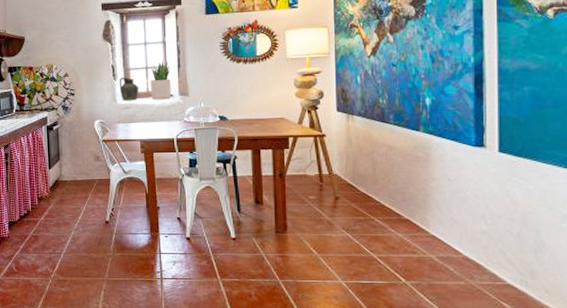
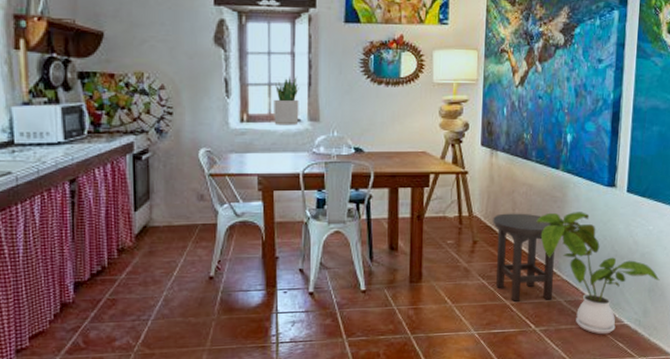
ceramic jug: present [119,77,139,101] -> none [233,94,259,125]
stool: none [353,172,423,255] -> present [493,213,554,302]
house plant: none [399,171,547,293] -> present [536,212,660,335]

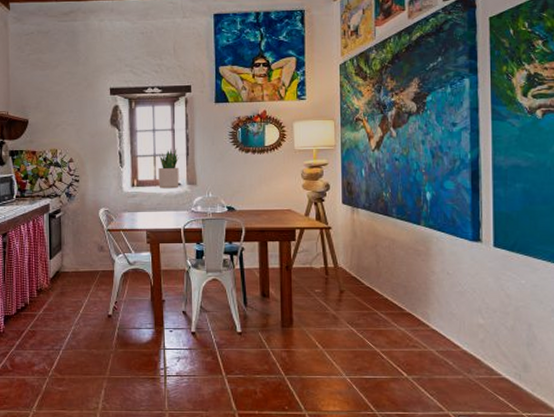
stool: present [493,213,554,302] -> none [358,265,424,349]
house plant: present [536,212,660,335] -> none [401,265,539,387]

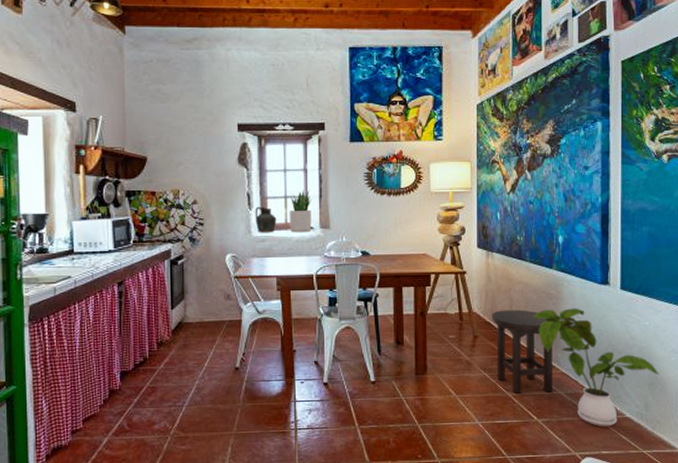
ceramic jug: none [126,164,146,189] -> present [255,206,277,233]
stool: none [358,265,424,349] -> present [492,309,553,394]
house plant: none [401,265,539,387] -> present [533,308,659,427]

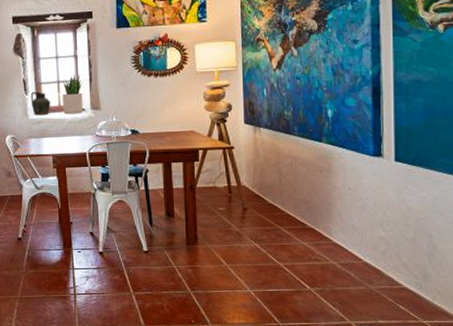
stool: present [492,309,553,394] -> none [261,182,326,263]
house plant: present [533,308,659,427] -> none [303,180,439,297]

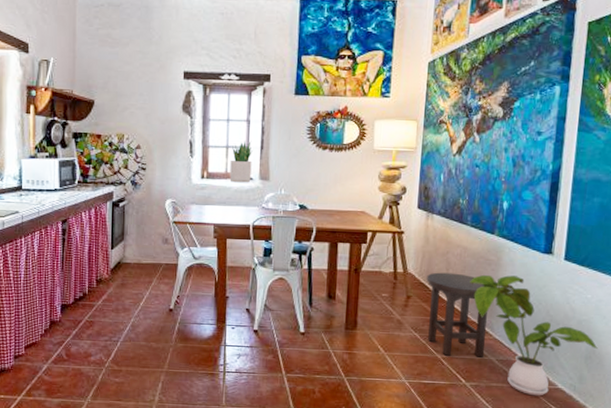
ceramic jug: present [30,91,51,116] -> none [196,154,217,182]
stool: none [261,182,326,263] -> present [426,272,487,358]
house plant: none [303,180,439,297] -> present [469,274,598,396]

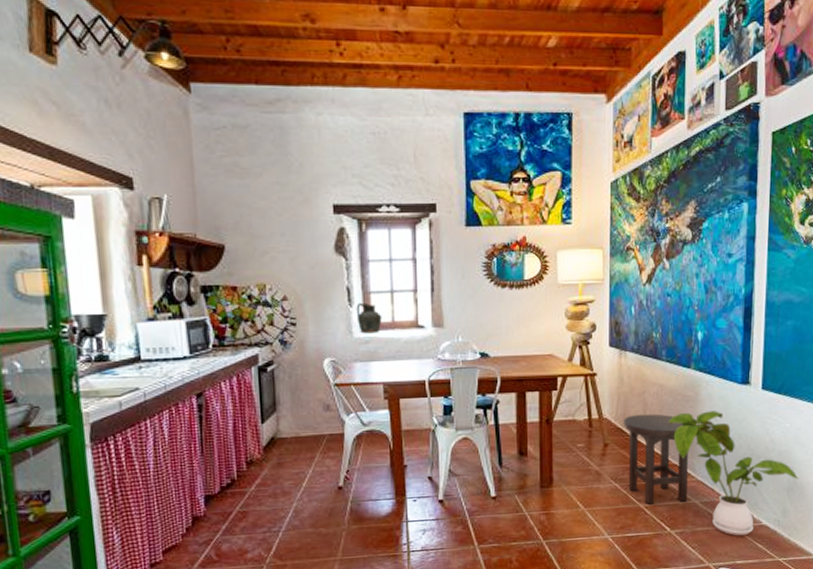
ceramic jug: none [196,154,217,182] -> present [356,302,382,334]
planter: present [229,141,253,183] -> none [397,283,423,333]

